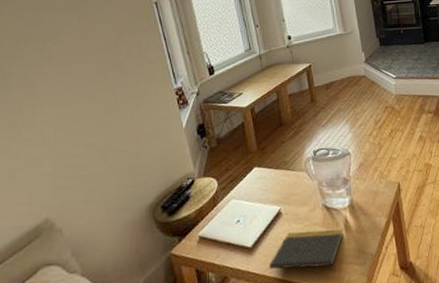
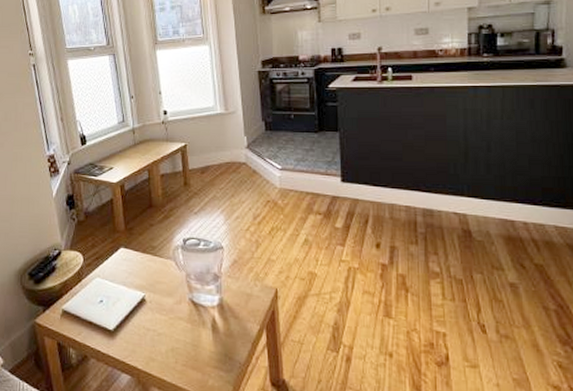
notepad: present [269,229,344,273] -> none [130,322,210,374]

